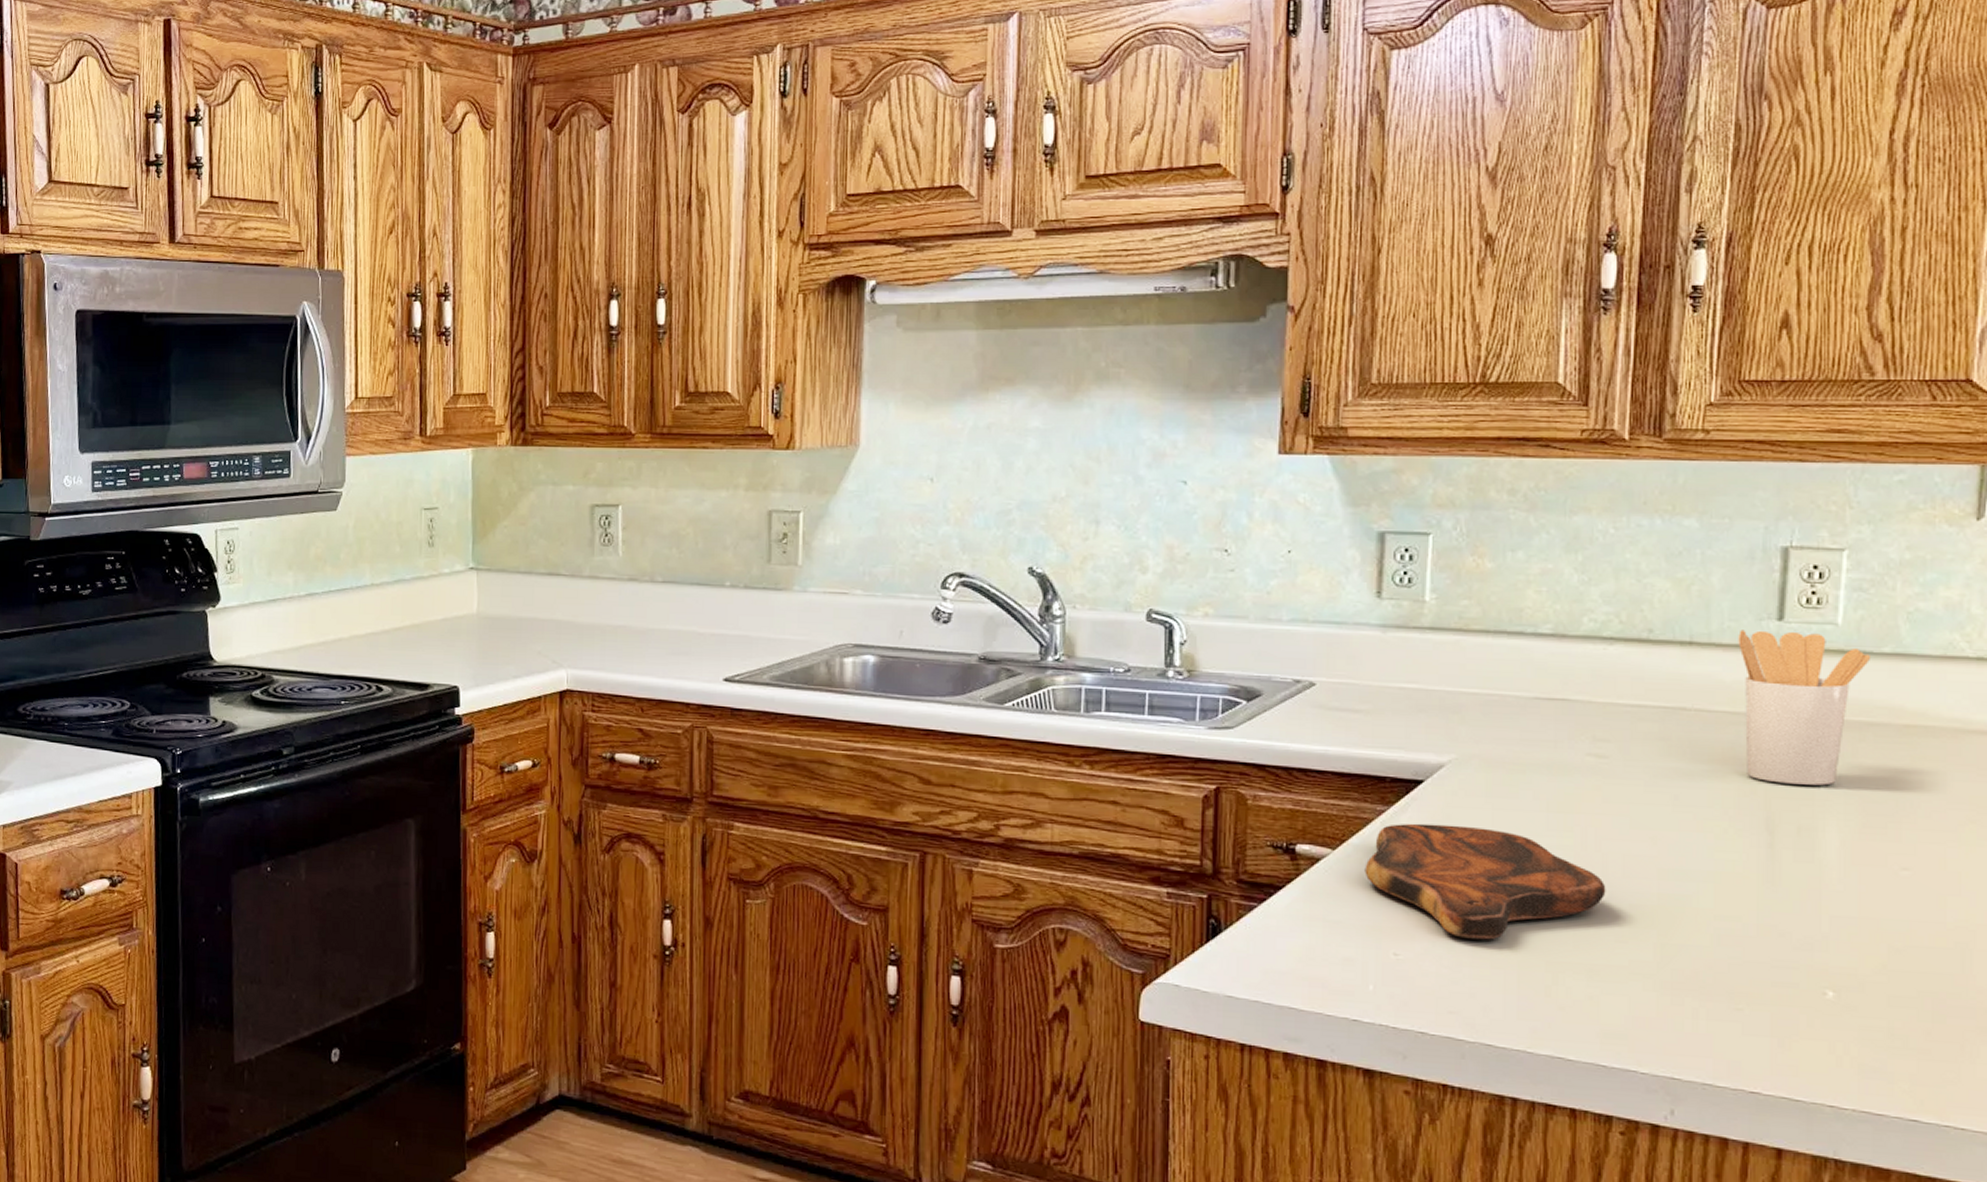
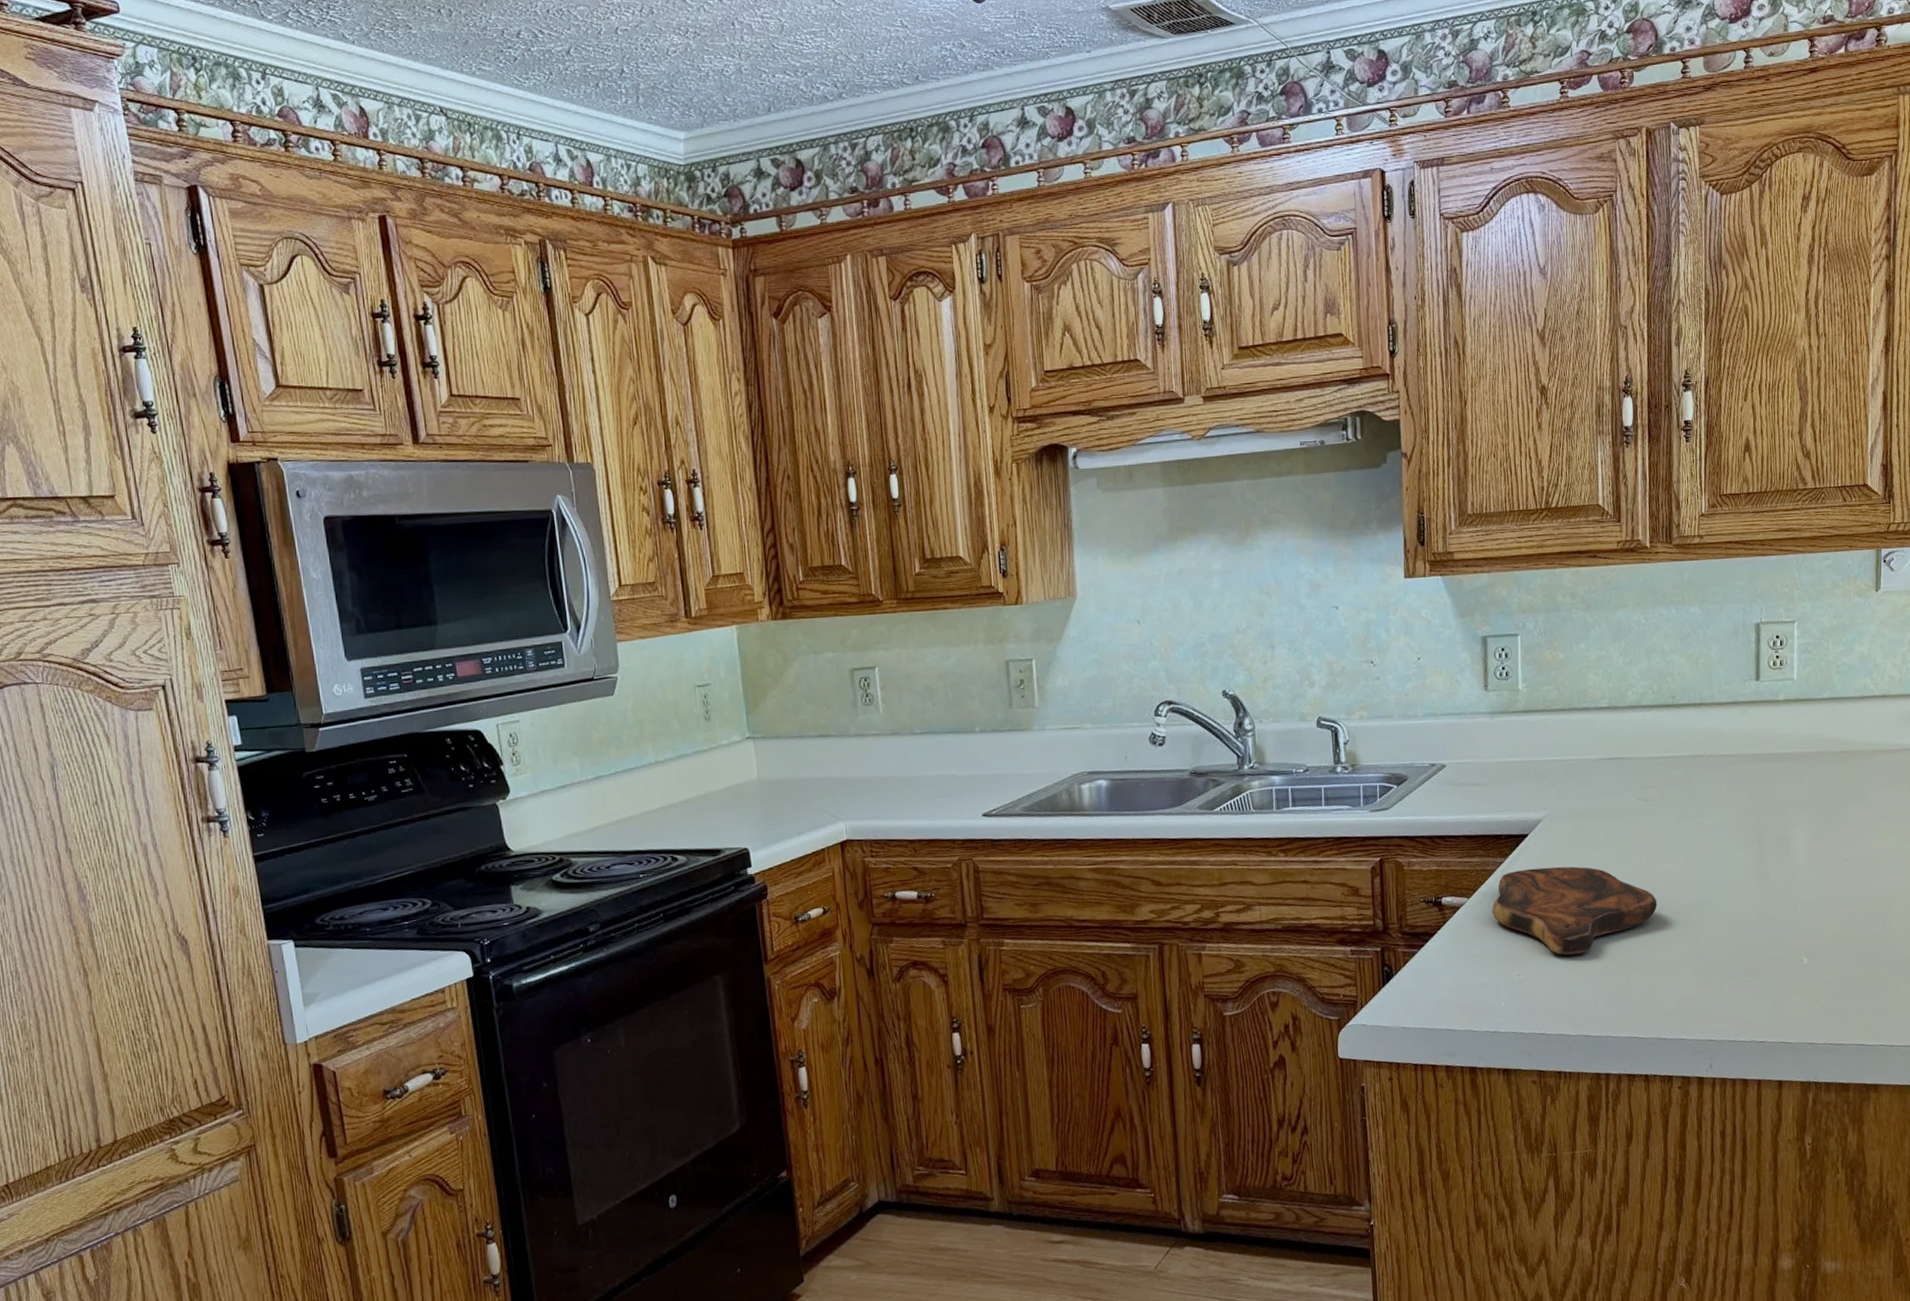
utensil holder: present [1738,630,1872,786] -> none [1731,688,1817,806]

